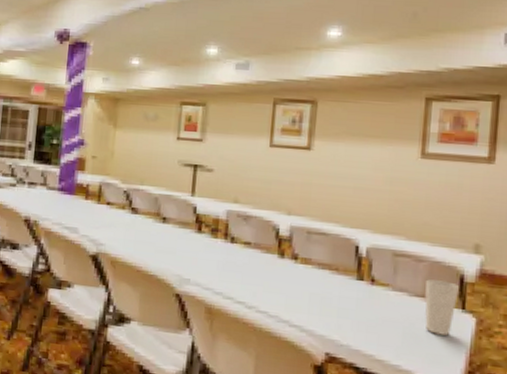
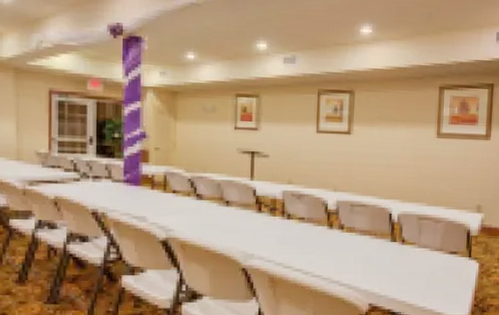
cup: present [425,279,460,336] -> none [442,236,467,279]

